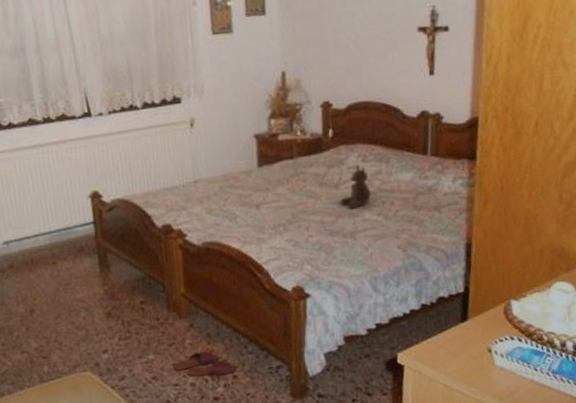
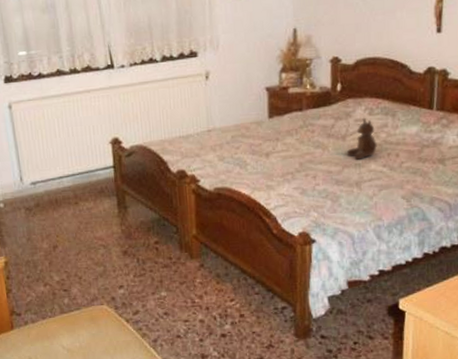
slippers: present [173,351,237,377] -> none [184,290,244,314]

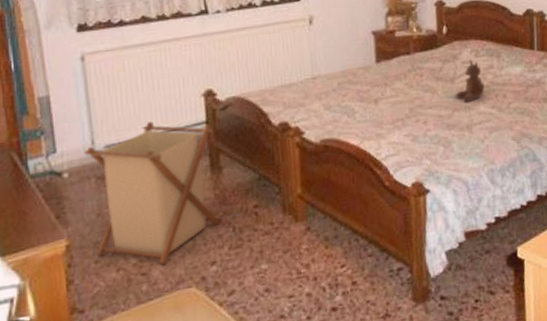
laundry basket: none [14,164,126,285] -> present [83,122,220,265]

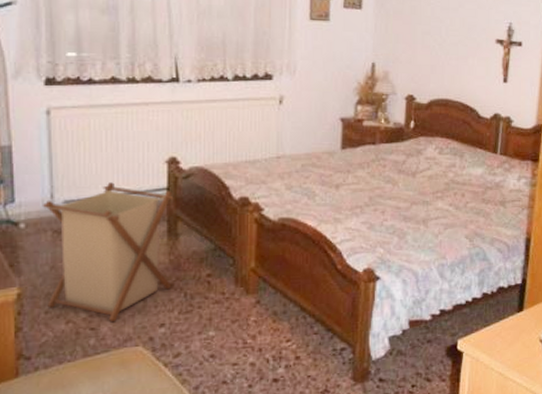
teddy bear: present [455,59,485,102] -> none [415,156,445,197]

